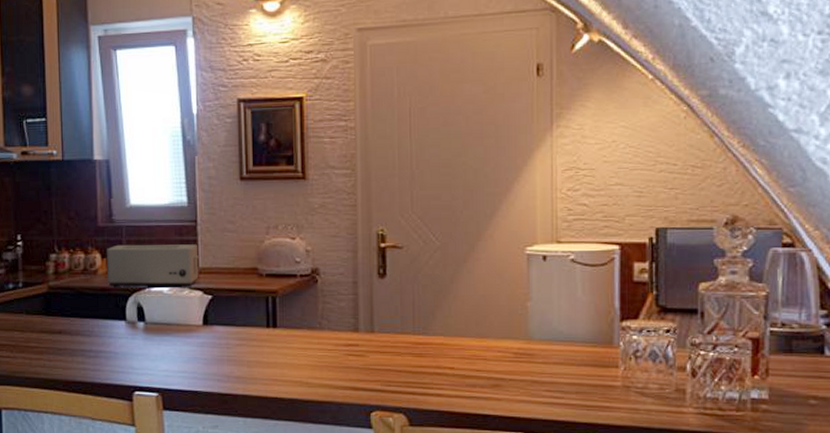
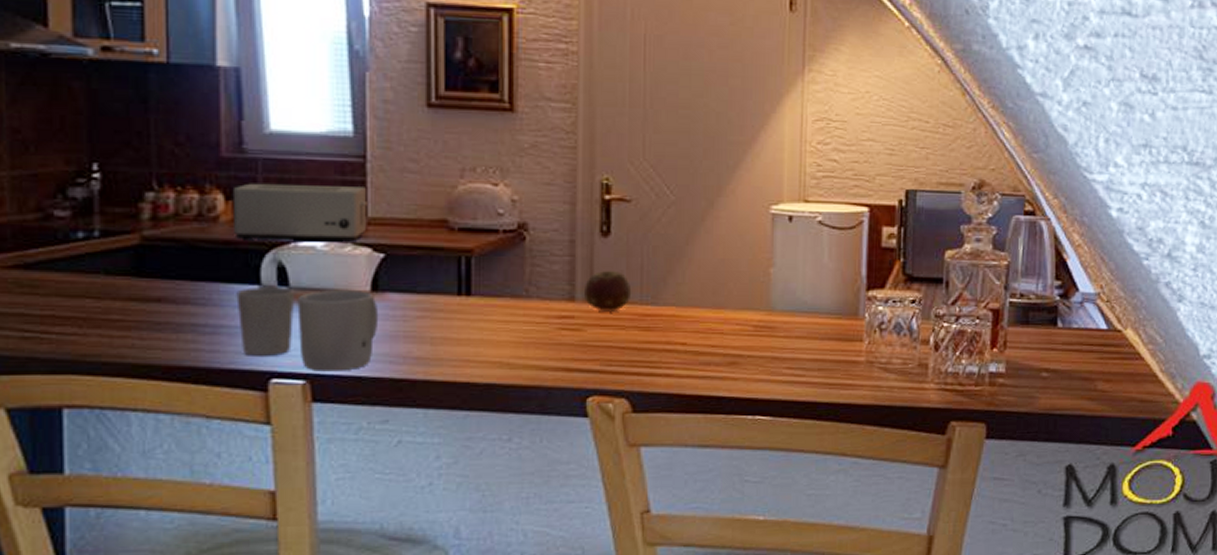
mug: none [110,322,150,374] -> present [236,287,295,356]
mug: none [151,324,209,387] -> present [297,291,379,372]
fruit: none [366,307,406,340] -> present [584,271,632,311]

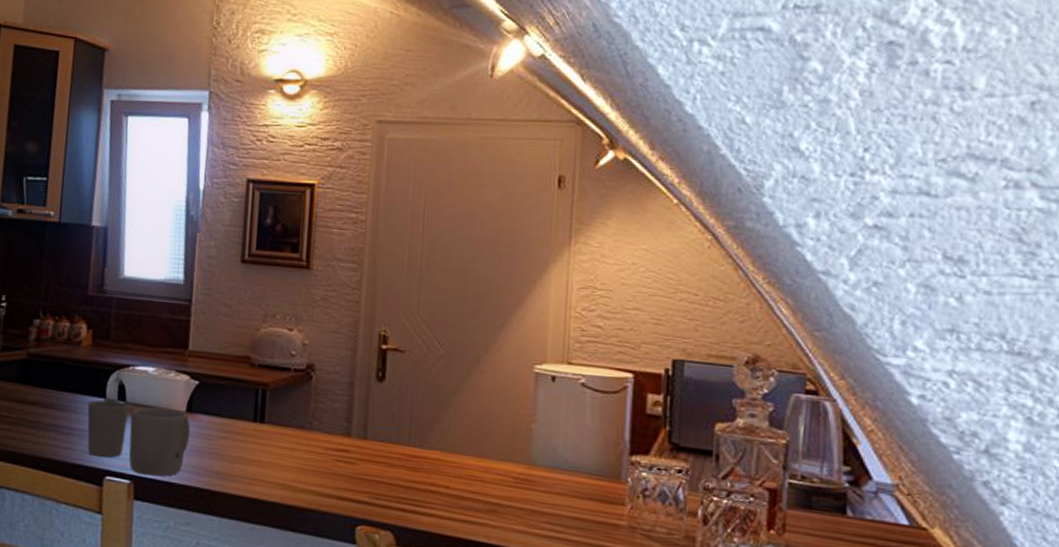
toaster: present [234,183,367,242] -> none [91,316,190,370]
fruit: present [584,271,632,311] -> none [359,412,402,450]

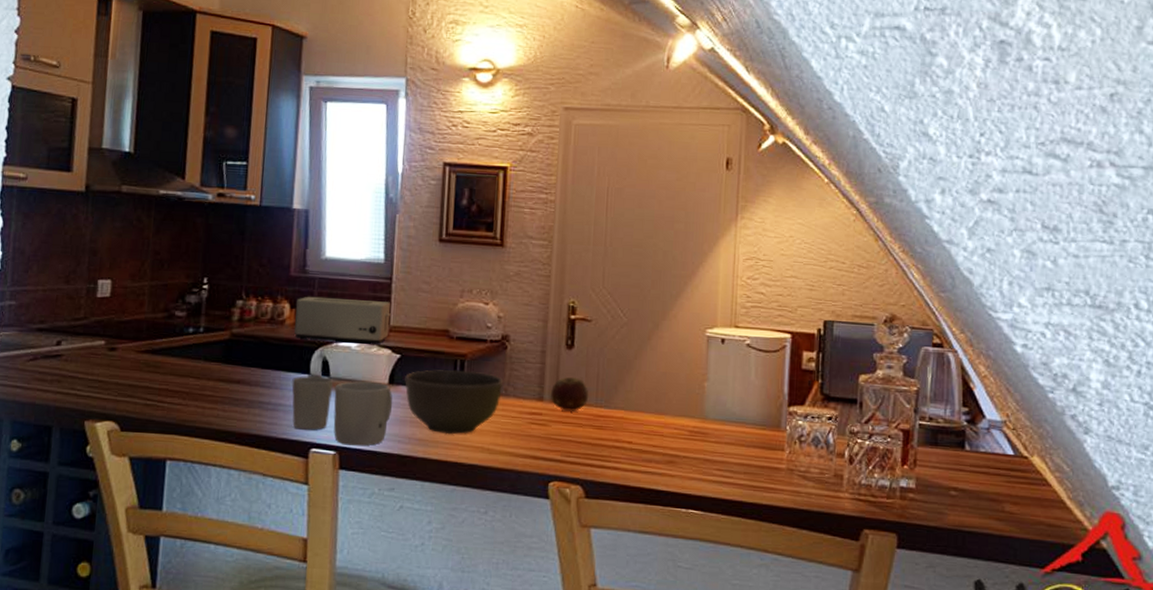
toaster: none [91,316,190,370] -> present [294,296,391,344]
bowl: none [203,398,308,469] -> present [405,369,504,435]
fruit: none [359,412,402,450] -> present [551,377,589,411]

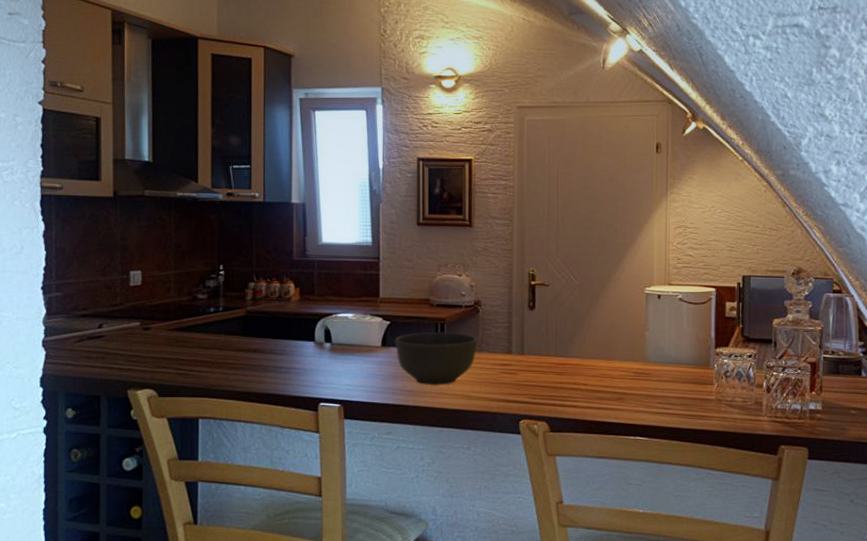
mug: present [292,376,334,430] -> none [300,343,335,388]
toaster: present [294,296,391,344] -> none [300,276,380,314]
mug: present [333,381,393,446] -> none [336,346,386,399]
fruit: present [551,377,589,411] -> none [518,333,550,361]

